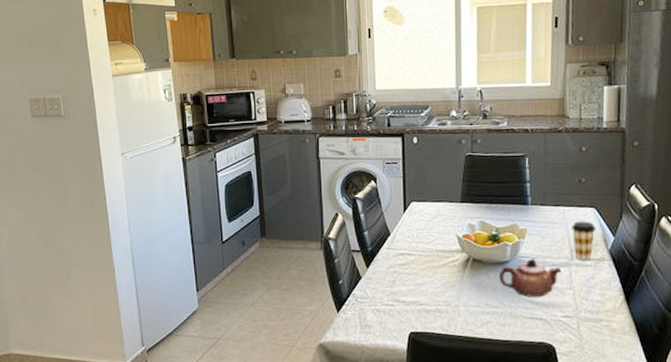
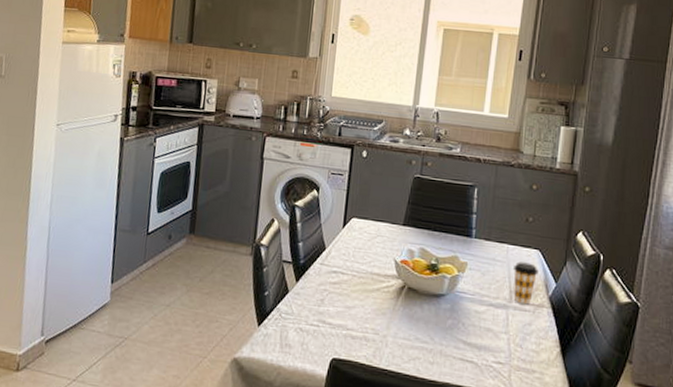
teapot: present [498,258,562,297] -> none [432,294,499,338]

